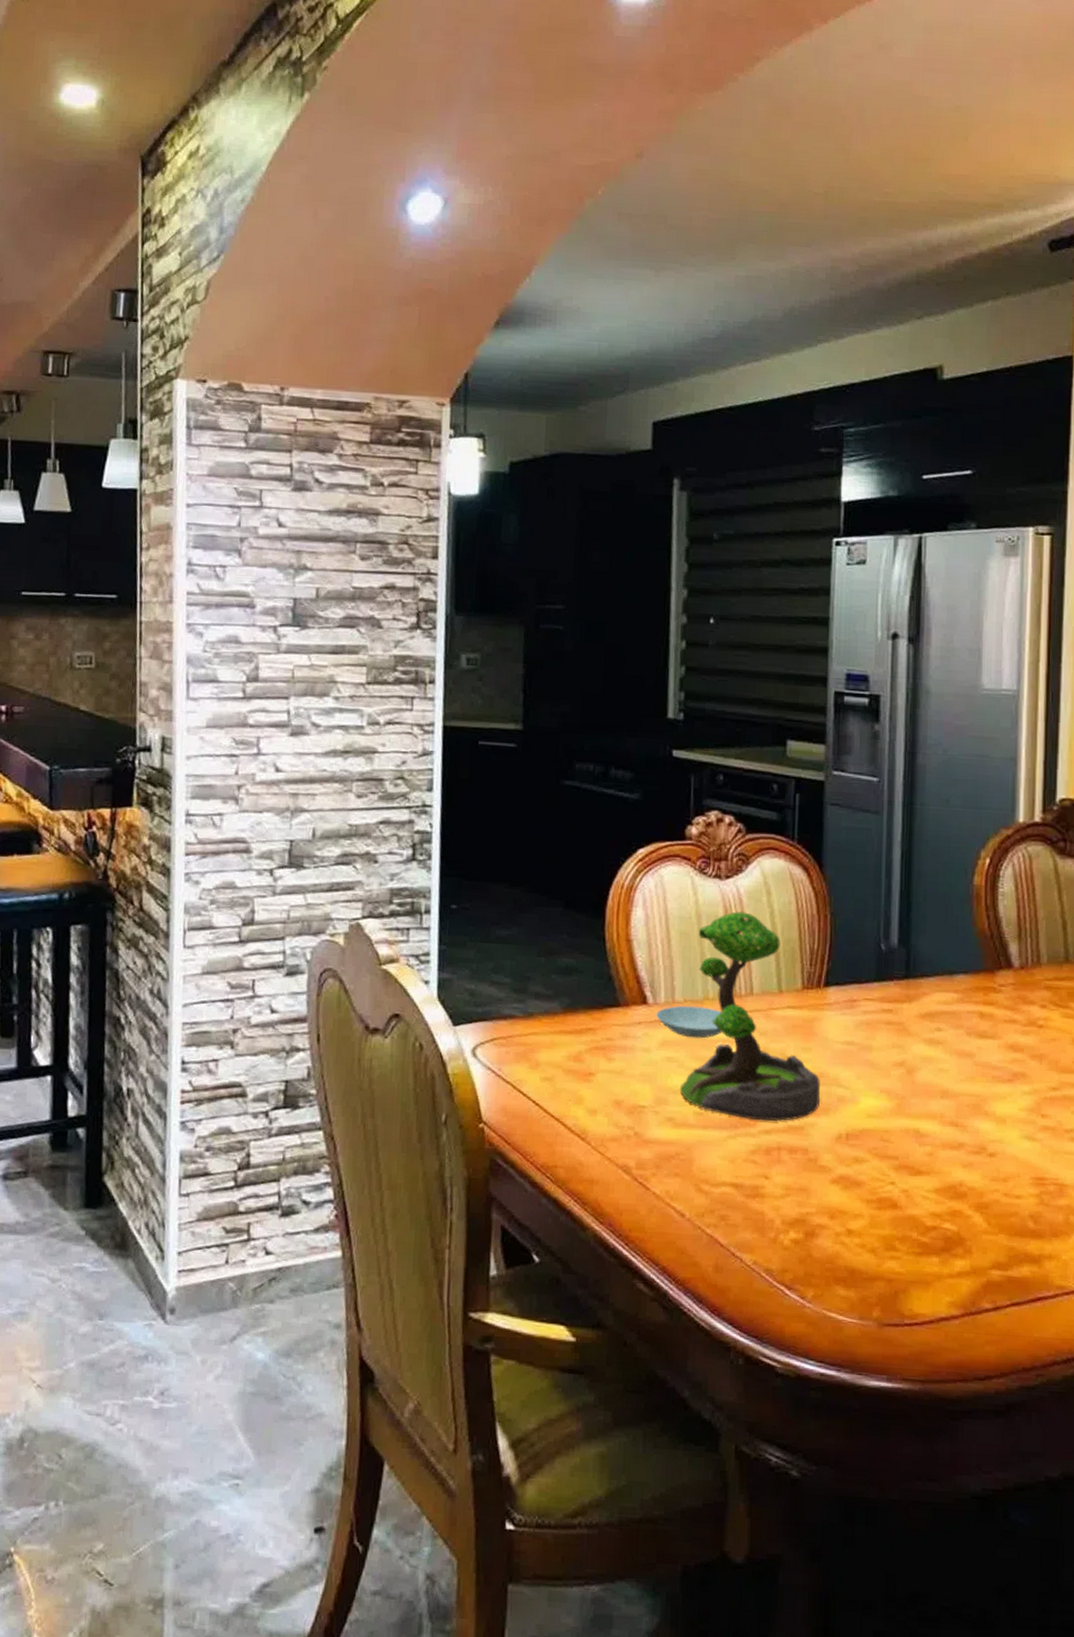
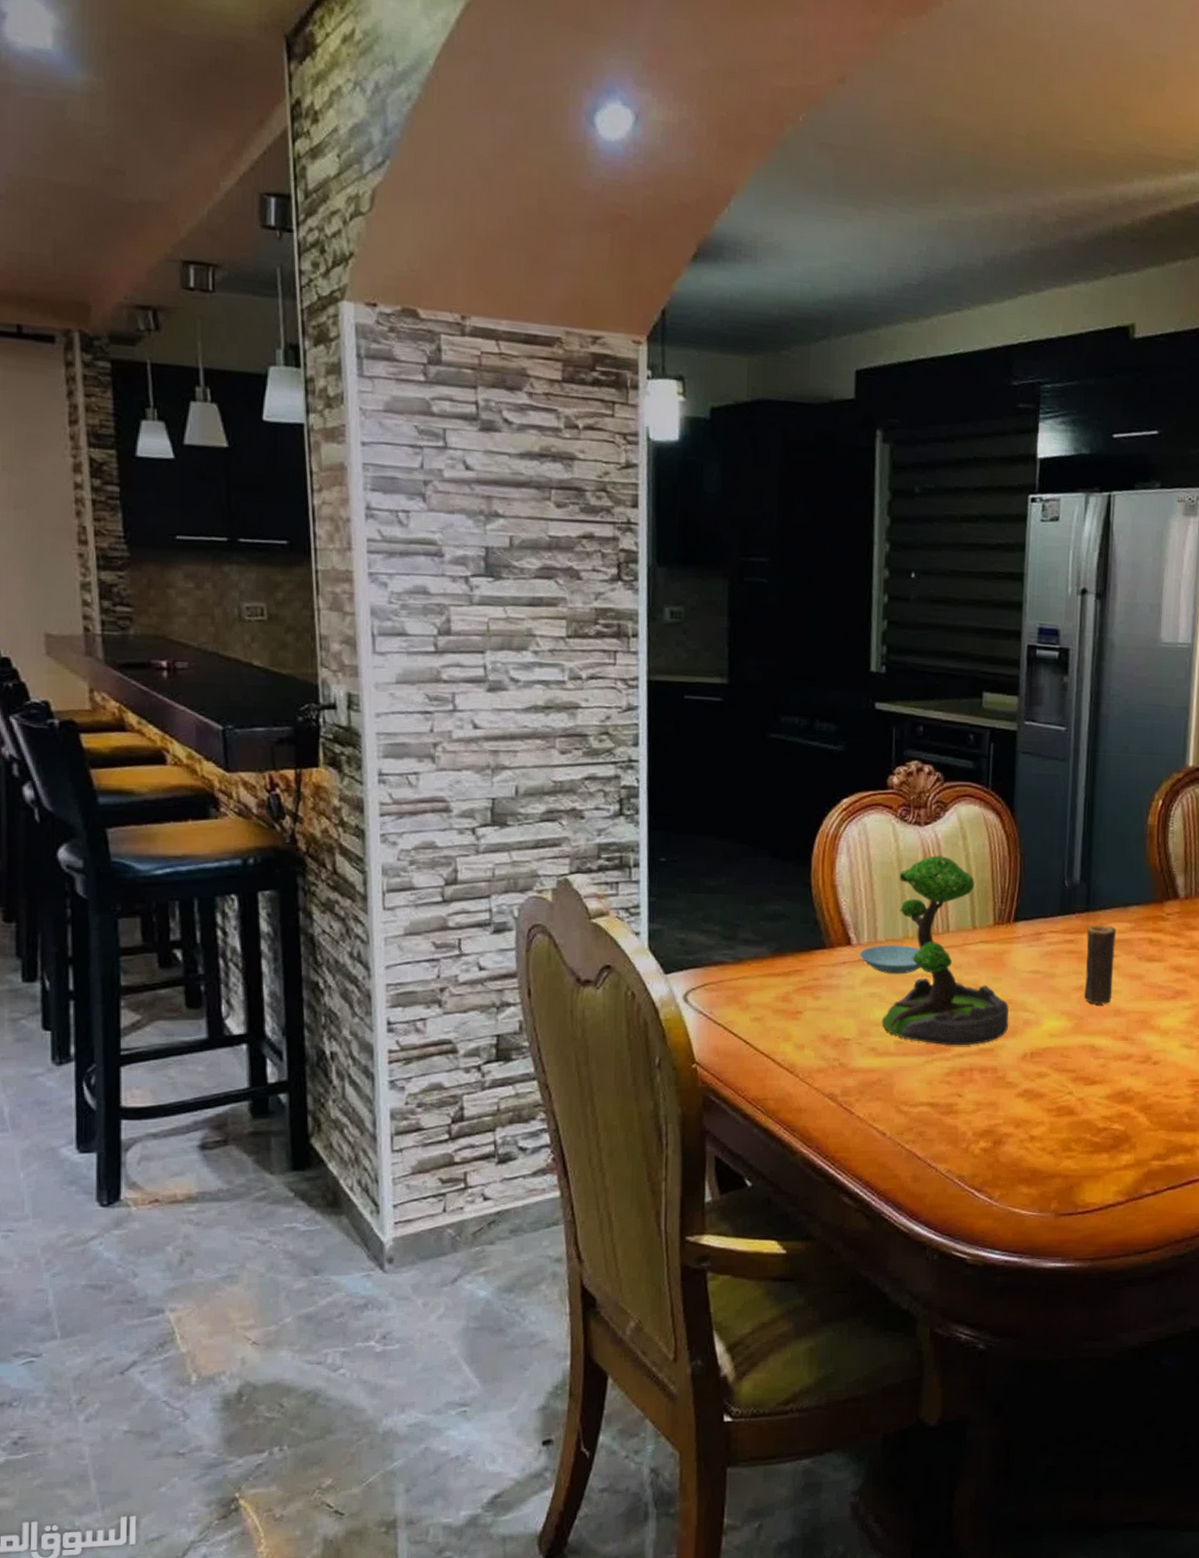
candle: none [905,994,941,1085] -> present [1084,925,1116,1005]

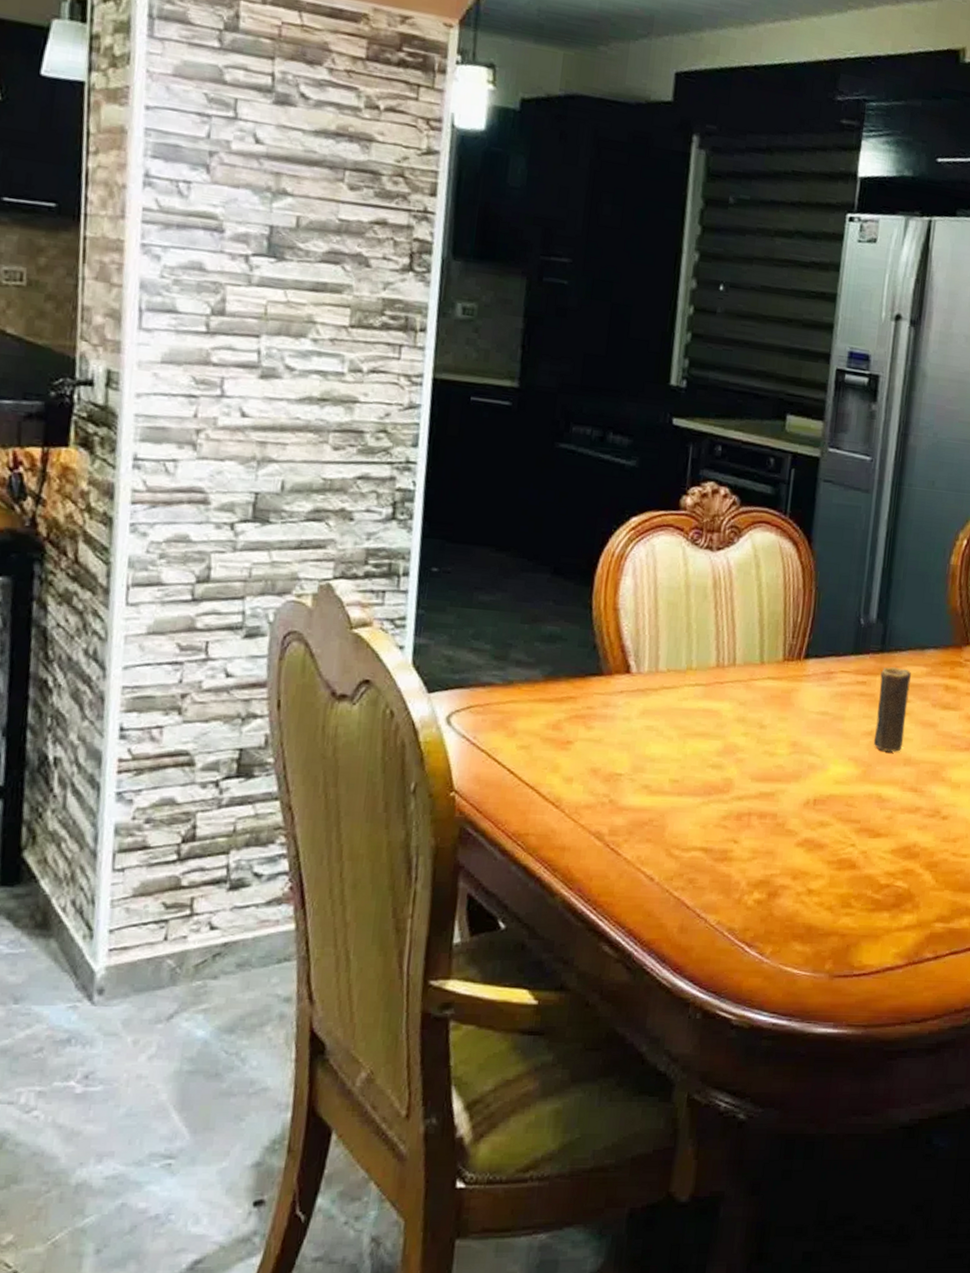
saucer: present [860,945,921,974] -> none [638,675,704,708]
plant: present [881,854,1009,1046] -> none [657,582,794,788]

